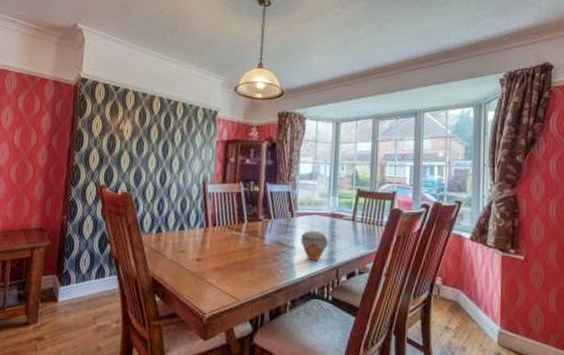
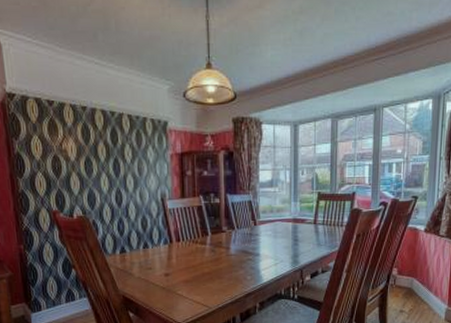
jar: present [300,230,329,261] -> none [264,236,292,265]

